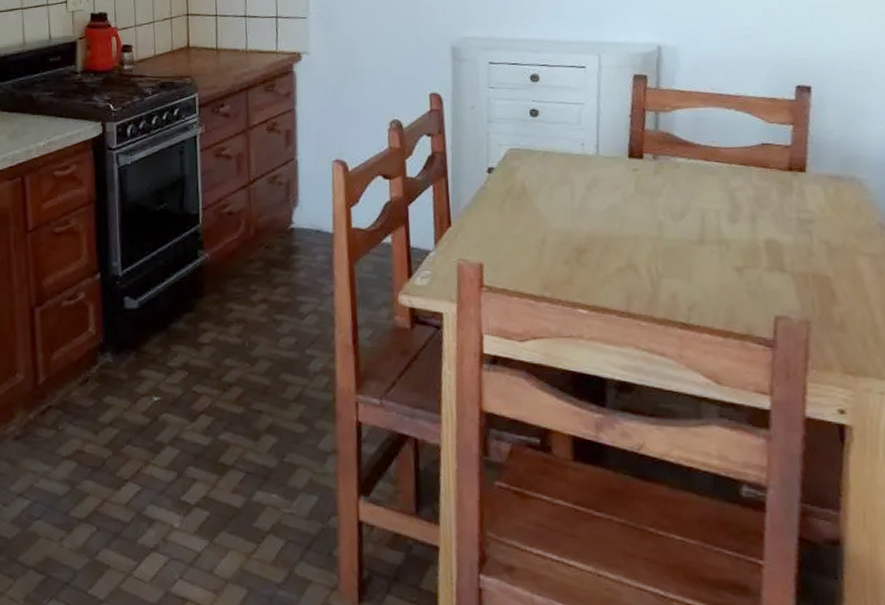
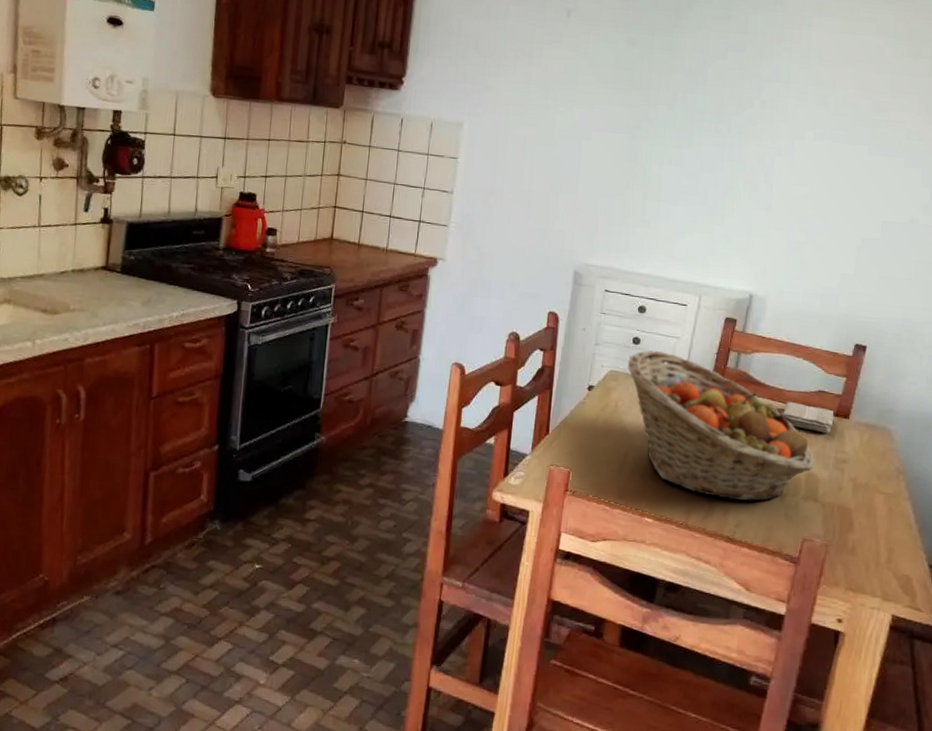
fruit basket: none [527,120,773,280] -> present [627,350,815,501]
washcloth: none [722,159,787,192] -> present [783,401,834,434]

